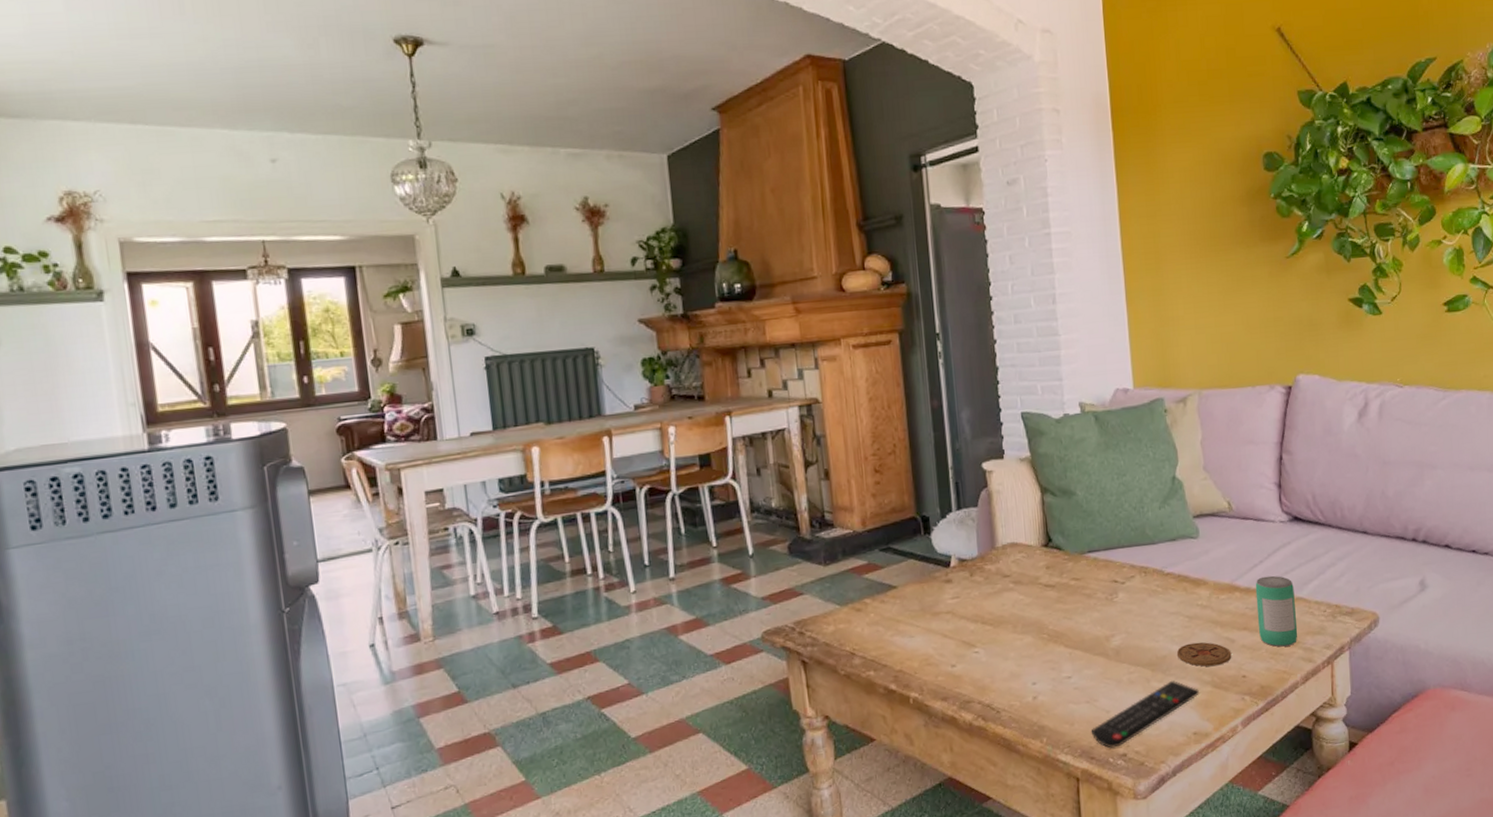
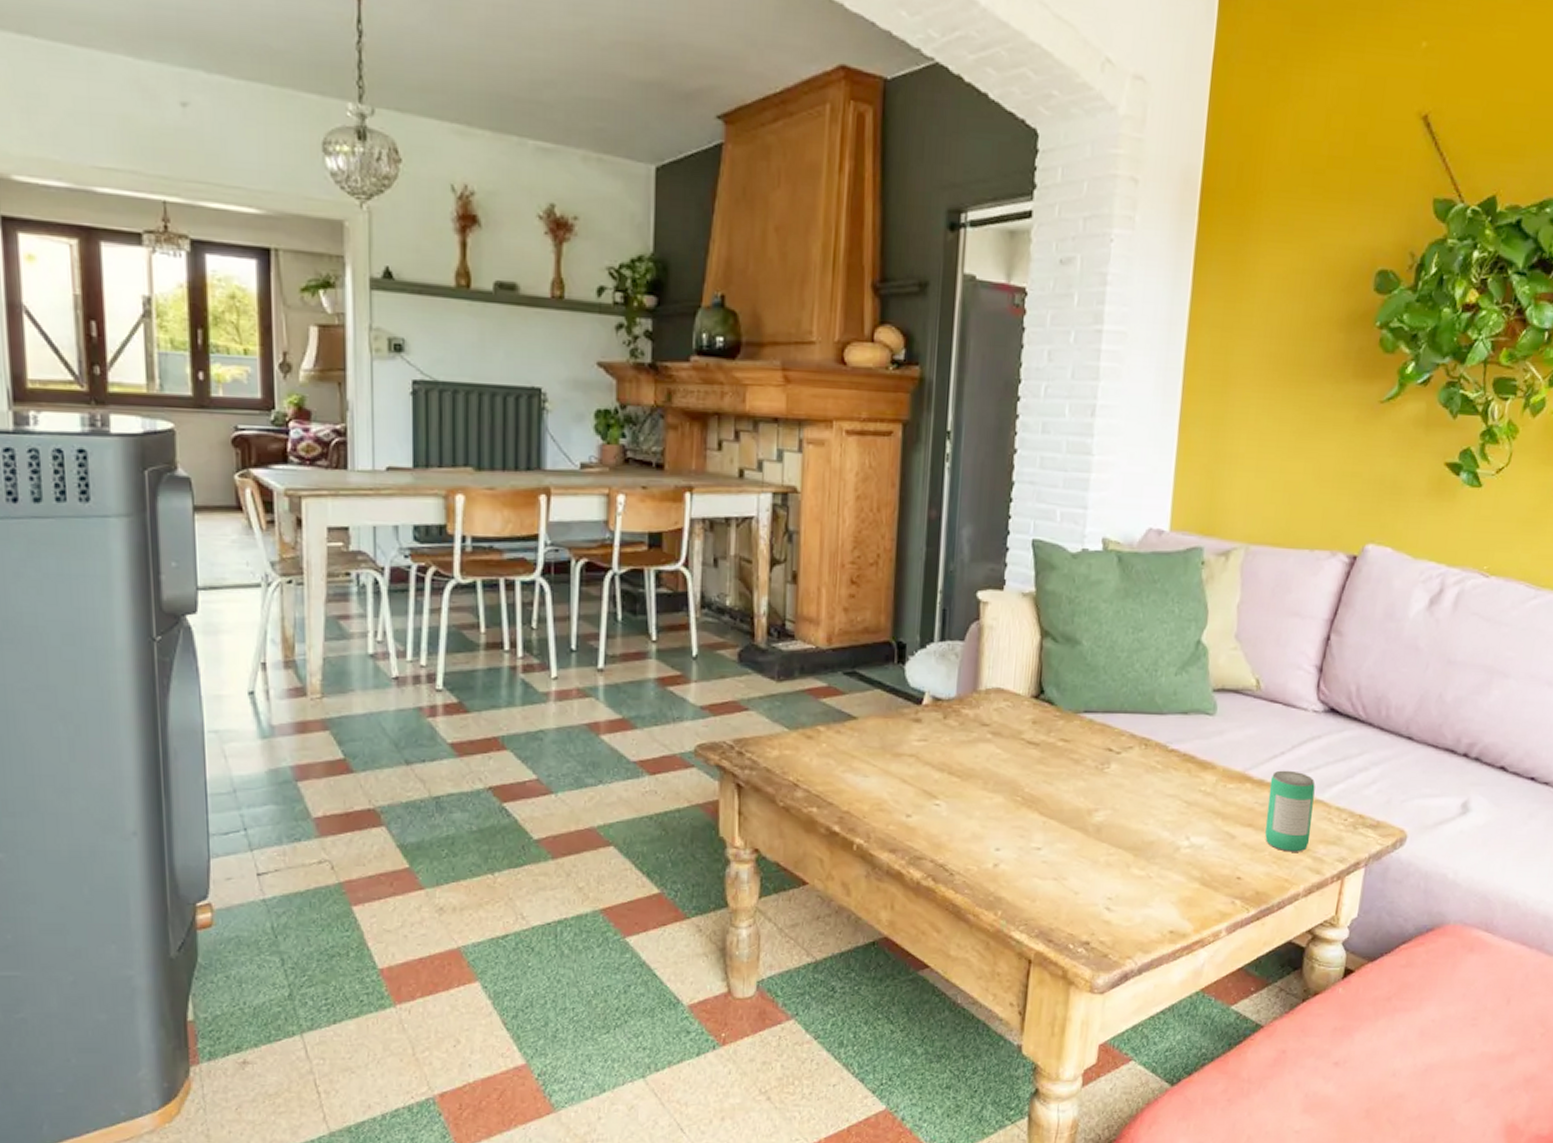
remote control: present [1091,680,1199,749] -> none [1053,869,1184,934]
coaster: present [1176,642,1232,667] -> none [1166,832,1230,862]

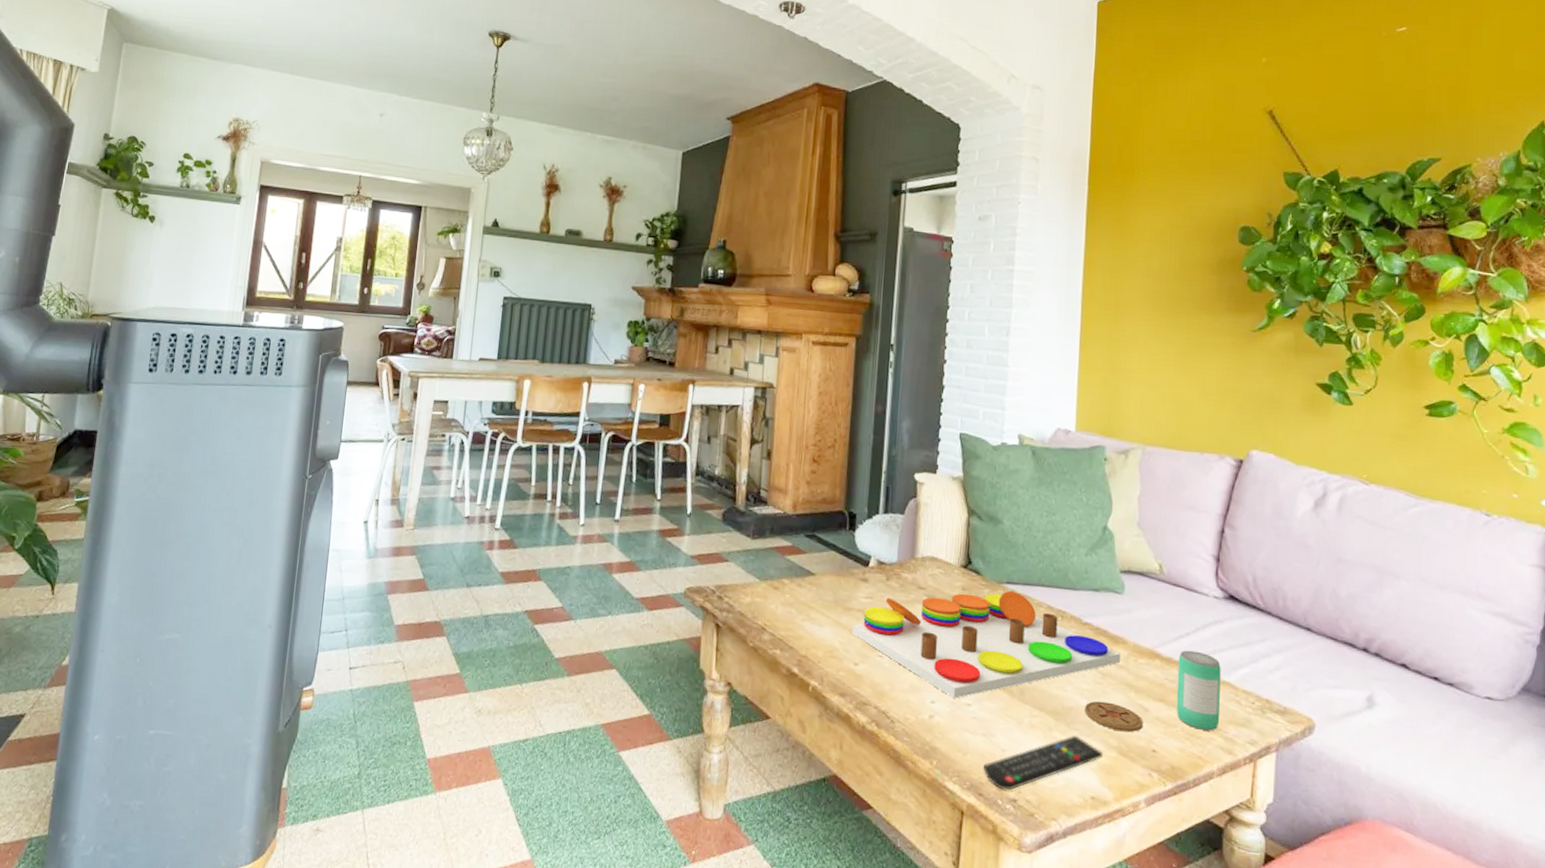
board game: none [903,720,1208,843] -> present [852,590,1120,699]
remote control: none [1053,869,1184,934] -> present [983,735,1103,791]
coaster: none [1166,832,1230,862] -> present [1084,701,1144,733]

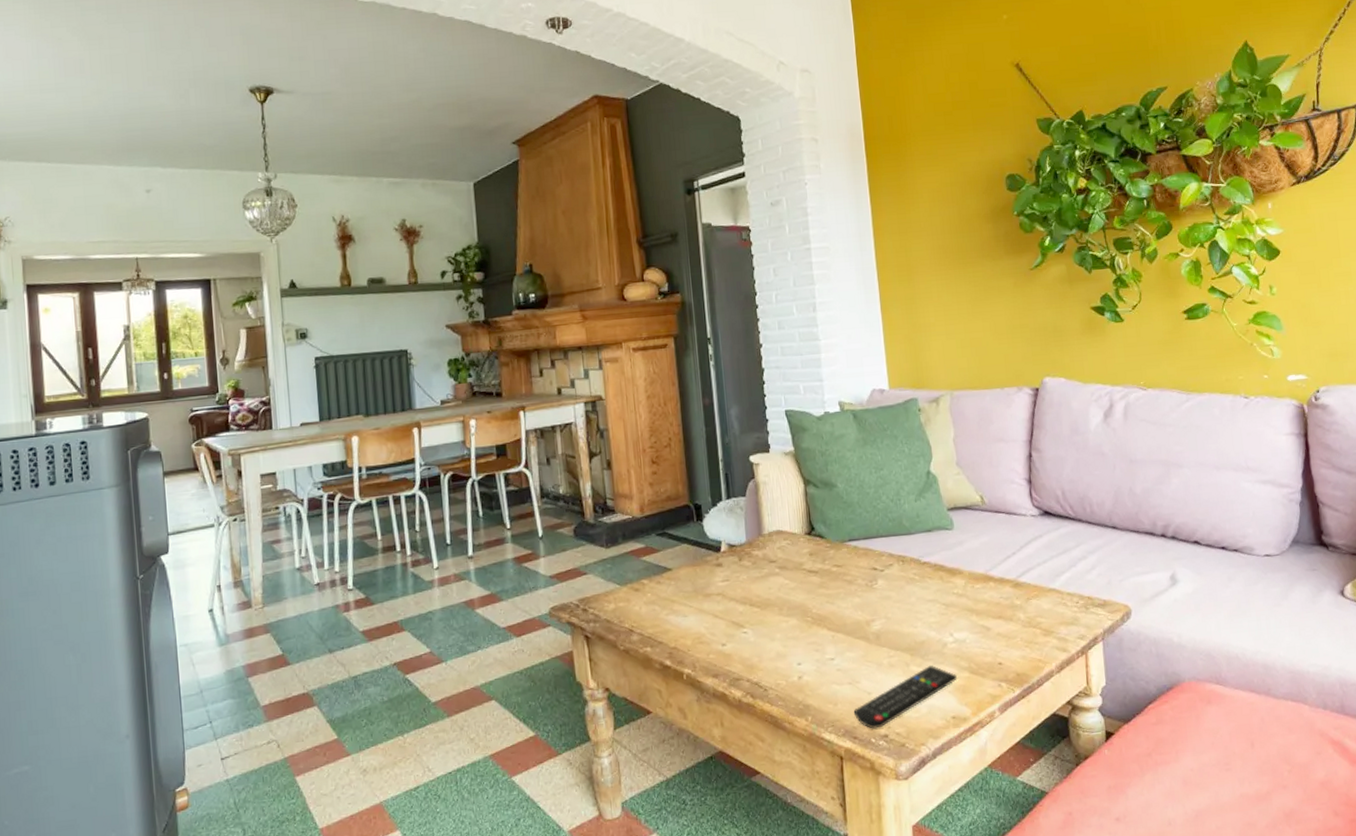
board game: present [852,590,1120,699] -> none [714,546,959,656]
coaster: present [1084,701,1144,733] -> none [934,629,988,653]
beverage can: present [1176,650,1221,731] -> none [1008,567,1052,636]

